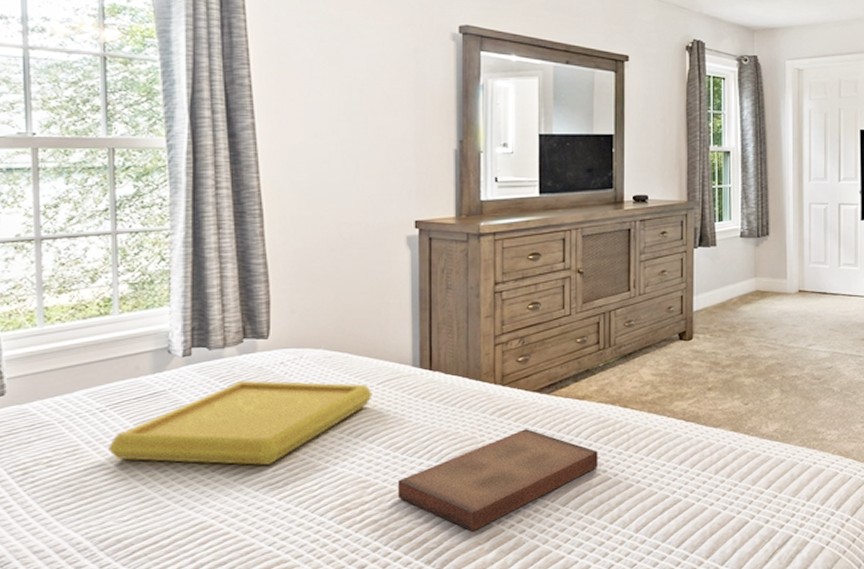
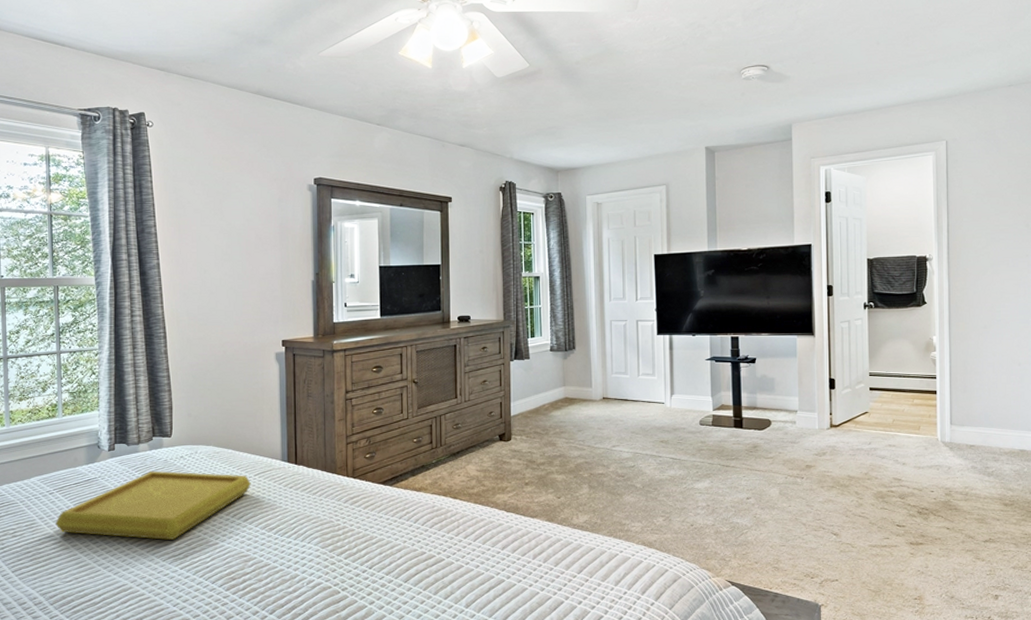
book: present [397,429,598,532] -> none [271,515,433,601]

